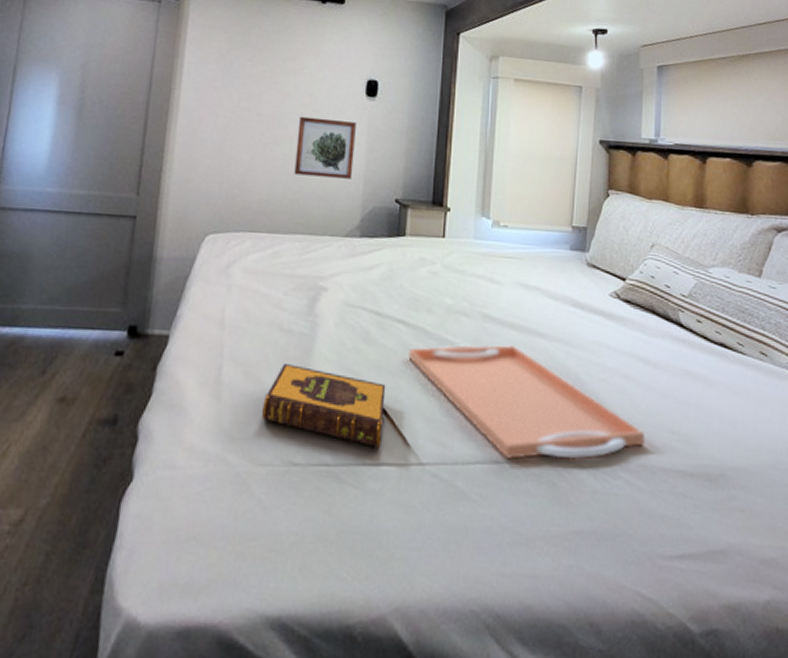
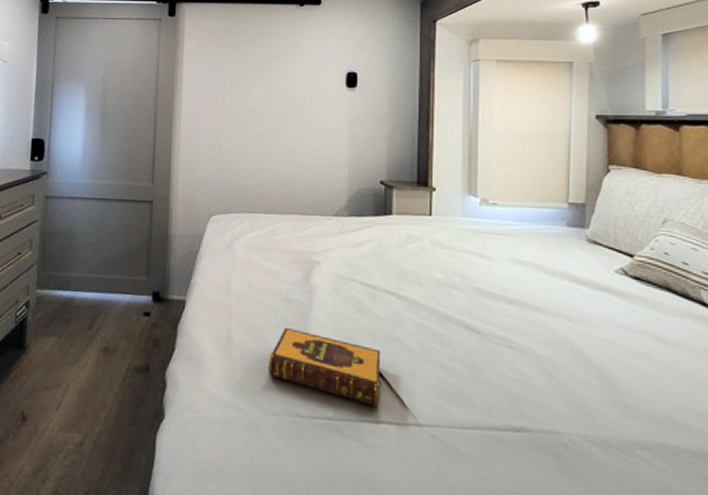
wall art: present [294,116,356,179] -> none [284,109,338,164]
serving tray: present [408,344,646,460] -> none [401,315,666,434]

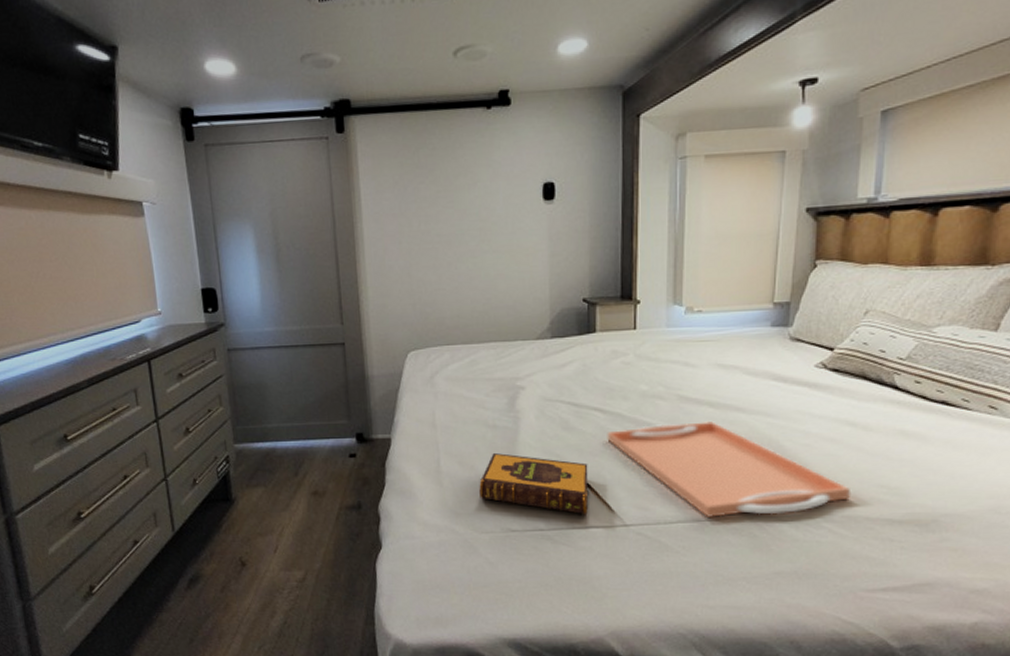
serving tray: none [401,315,666,434] -> present [607,420,852,517]

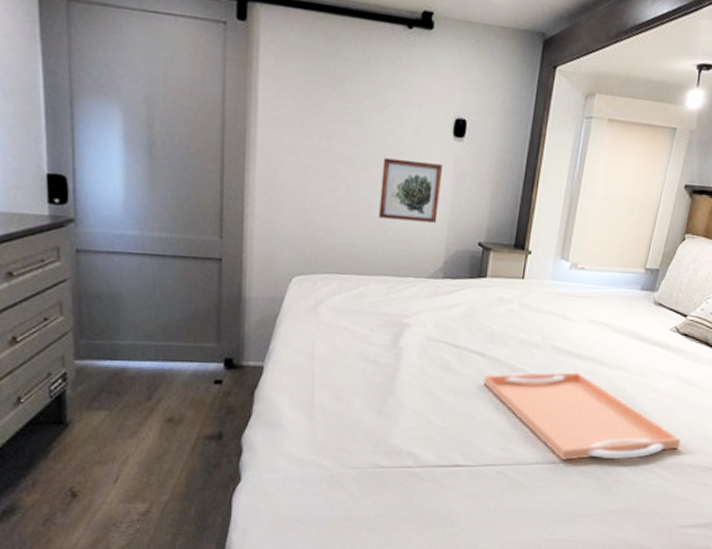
wall art: none [478,229,538,288] -> present [378,157,442,223]
hardback book: present [479,453,588,515] -> none [352,389,462,454]

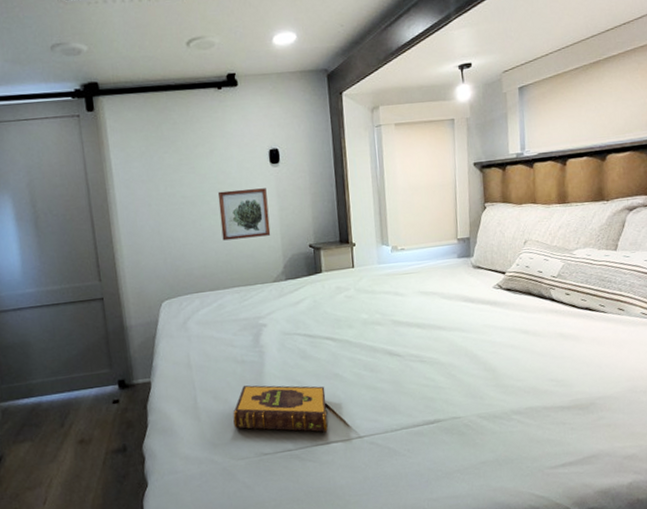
hardback book: none [352,389,462,454] -> present [233,385,328,433]
serving tray: present [483,371,681,460] -> none [338,339,531,422]

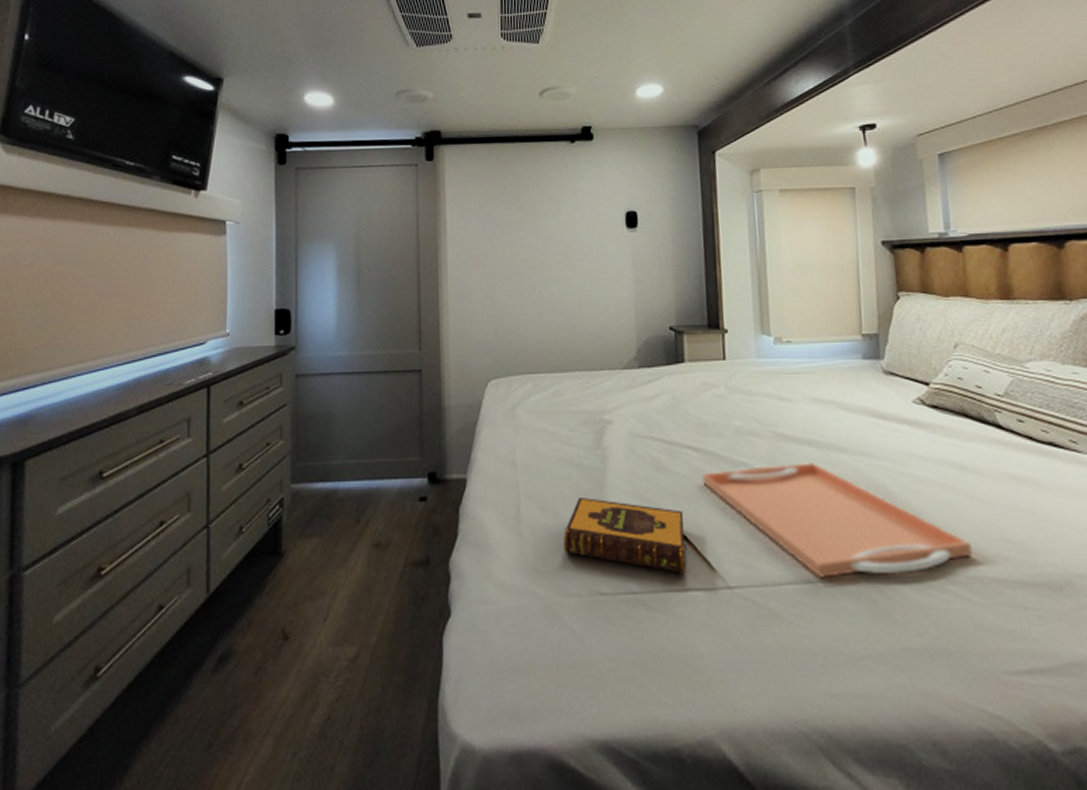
wall art: present [217,188,271,241] -> none [562,255,623,314]
serving tray: none [338,339,531,422] -> present [702,461,973,578]

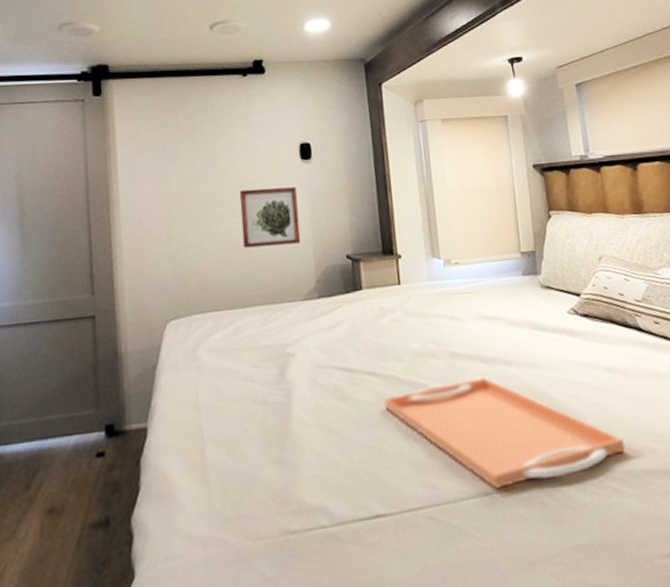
wall art: none [562,255,623,314] -> present [239,187,301,248]
hardback book: present [563,498,686,575] -> none [250,434,373,502]

